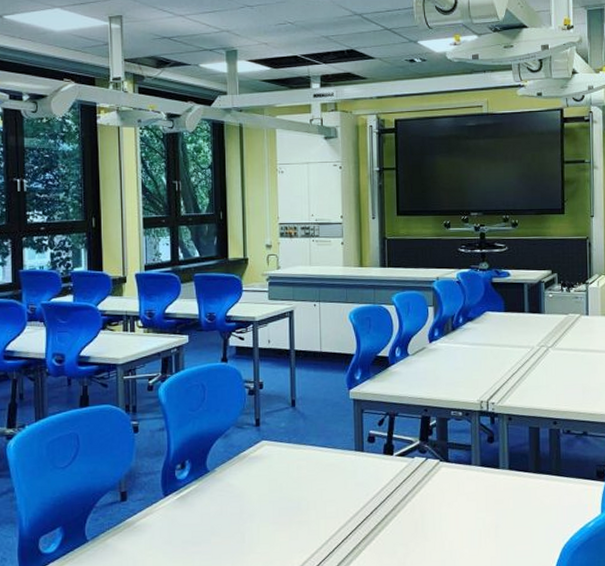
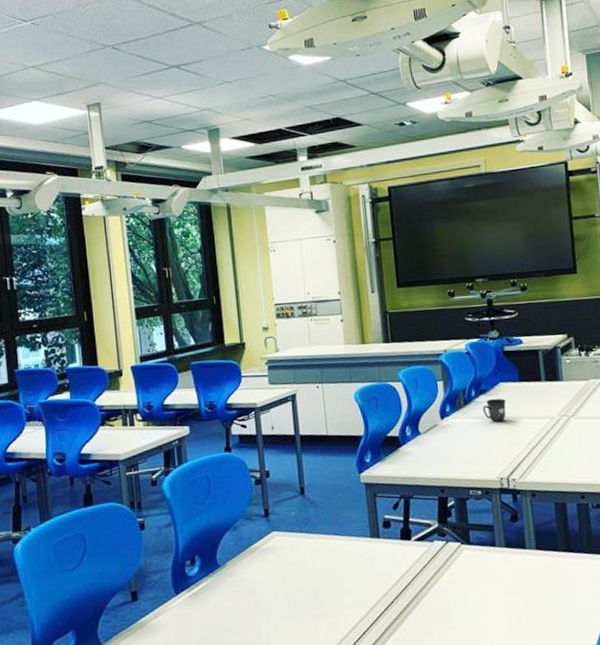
mug: none [468,326,491,348] -> present [482,398,506,422]

